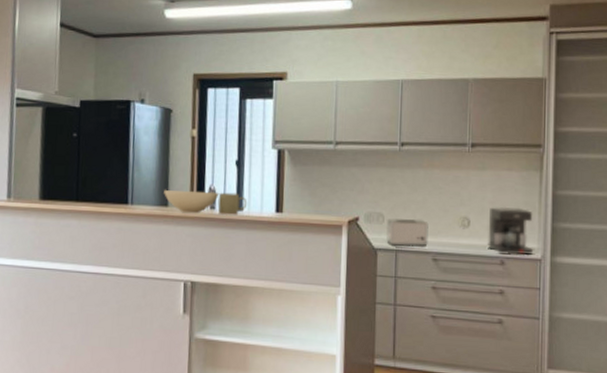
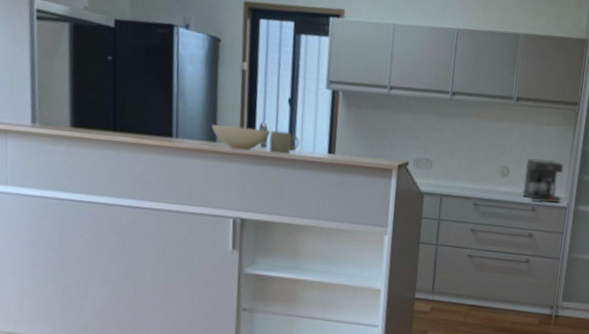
toaster: present [386,218,429,248] -> none [433,164,472,194]

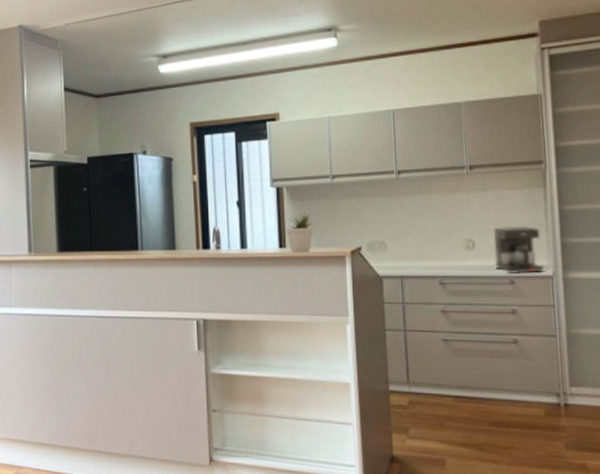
bowl: present [212,123,271,151] -> none [171,232,224,255]
mug: present [269,130,300,155] -> none [222,232,251,255]
potted plant: none [337,120,365,161] -> present [286,212,314,253]

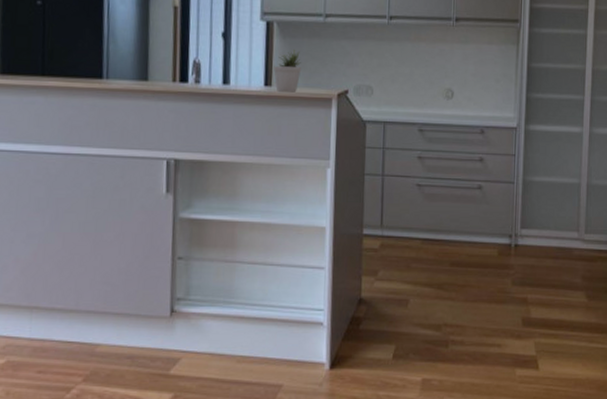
coffee maker: present [493,225,545,274] -> none [468,78,511,124]

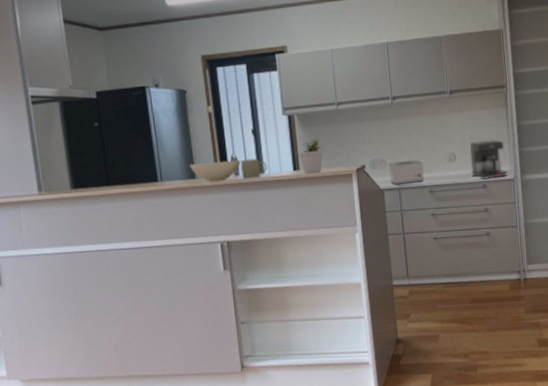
bowl: none [143,62,205,89] -> present [190,159,241,183]
mug: none [202,65,235,90] -> present [240,158,268,180]
toaster: none [375,91,415,120] -> present [389,159,424,186]
coffee maker: none [468,78,511,124] -> present [469,139,508,179]

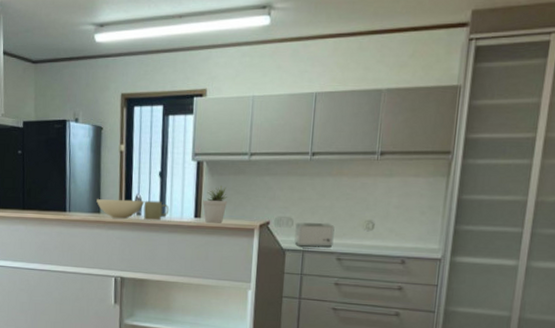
coffee maker: present [469,139,508,179] -> none [389,210,437,256]

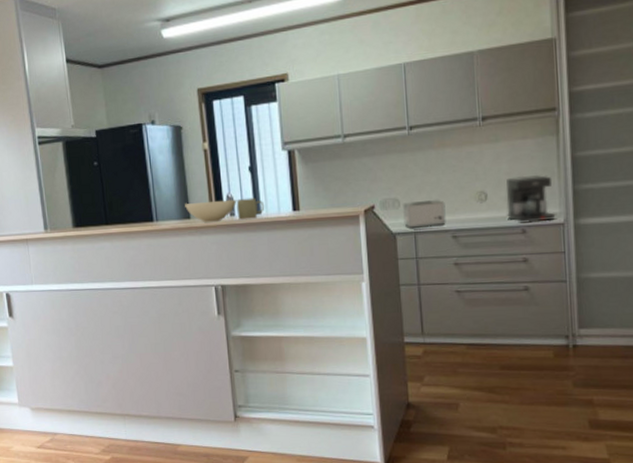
potted plant: present [203,186,228,223] -> none [299,173,327,215]
coffee maker: none [389,210,437,256] -> present [506,175,556,223]

